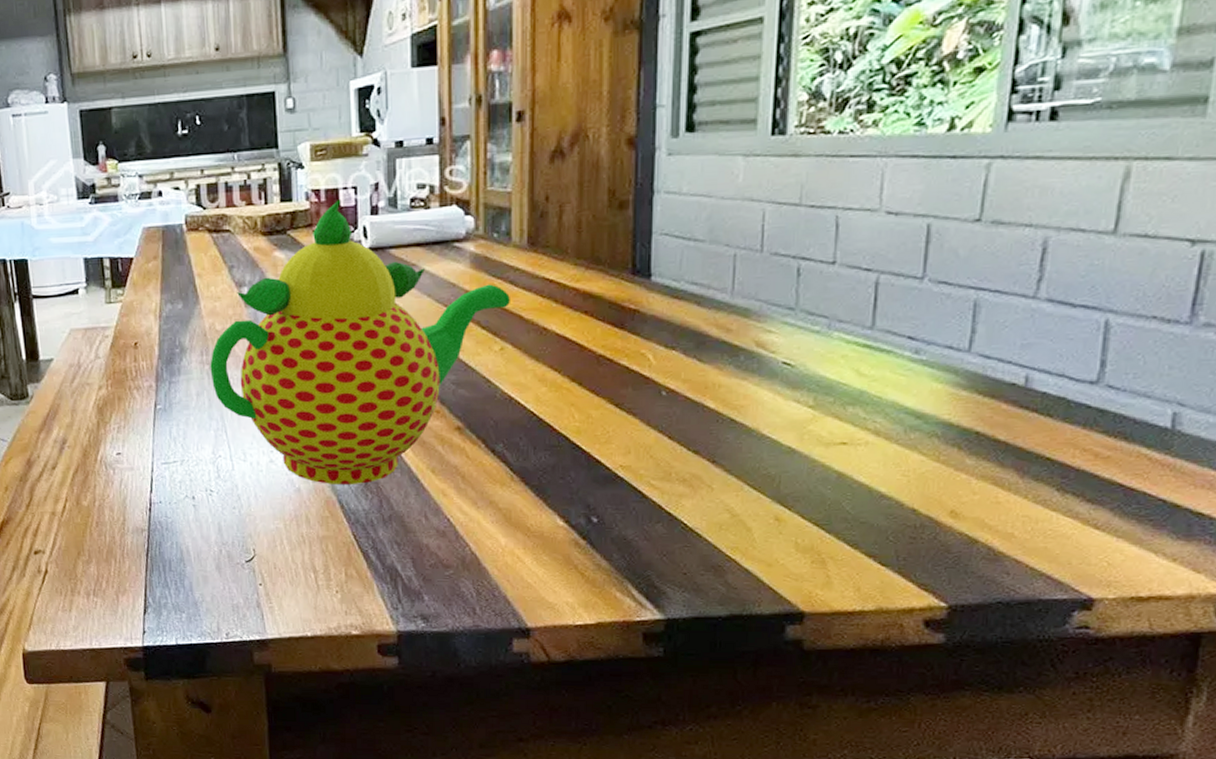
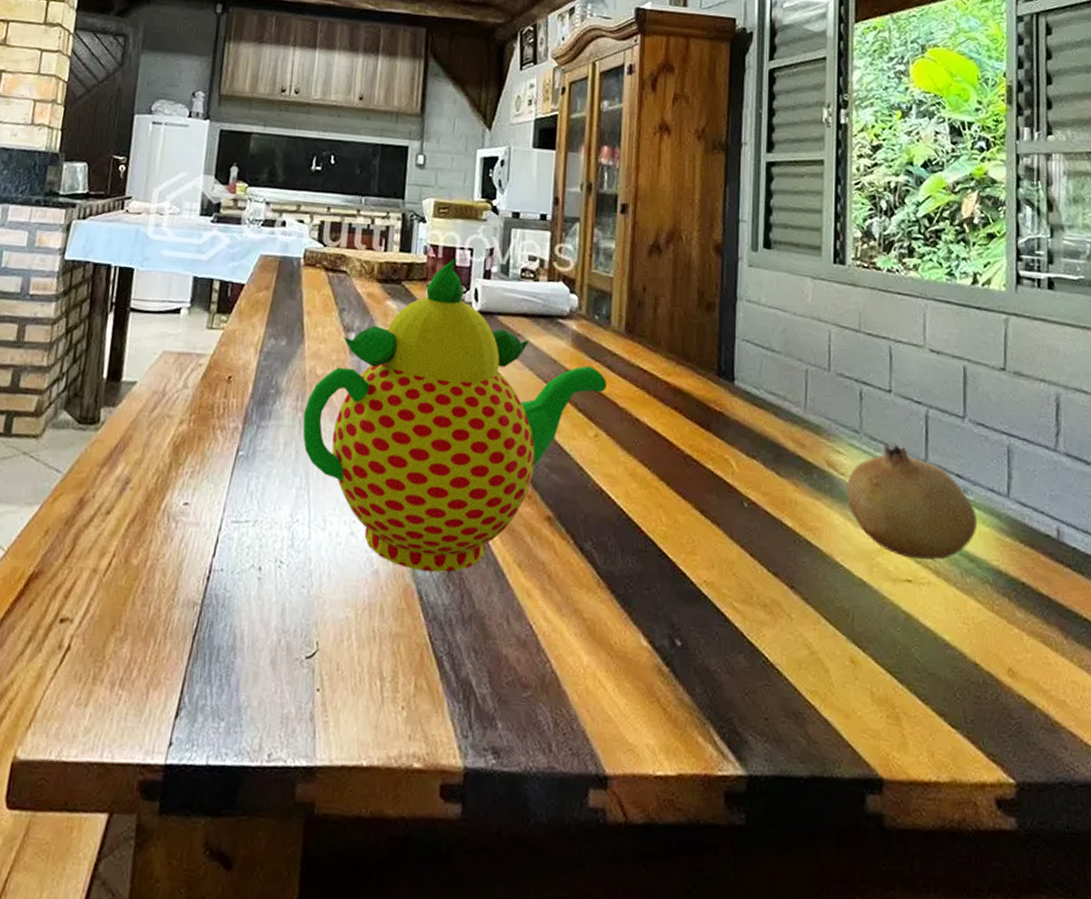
fruit: none [777,315,930,423] -> present [847,443,978,560]

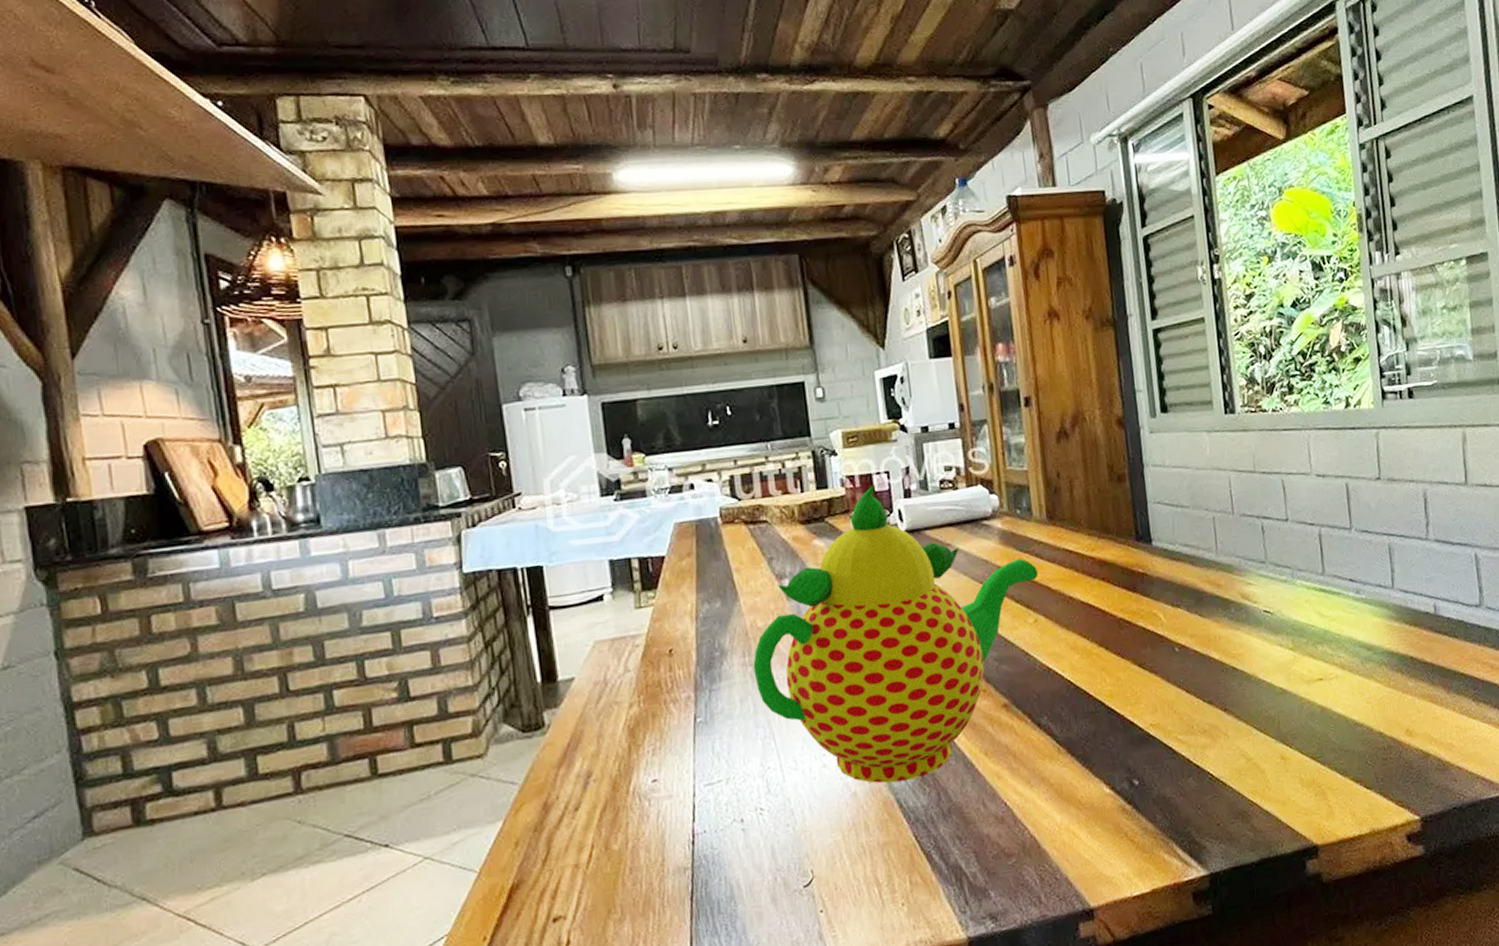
fruit: present [847,443,978,560] -> none [1260,565,1371,660]

